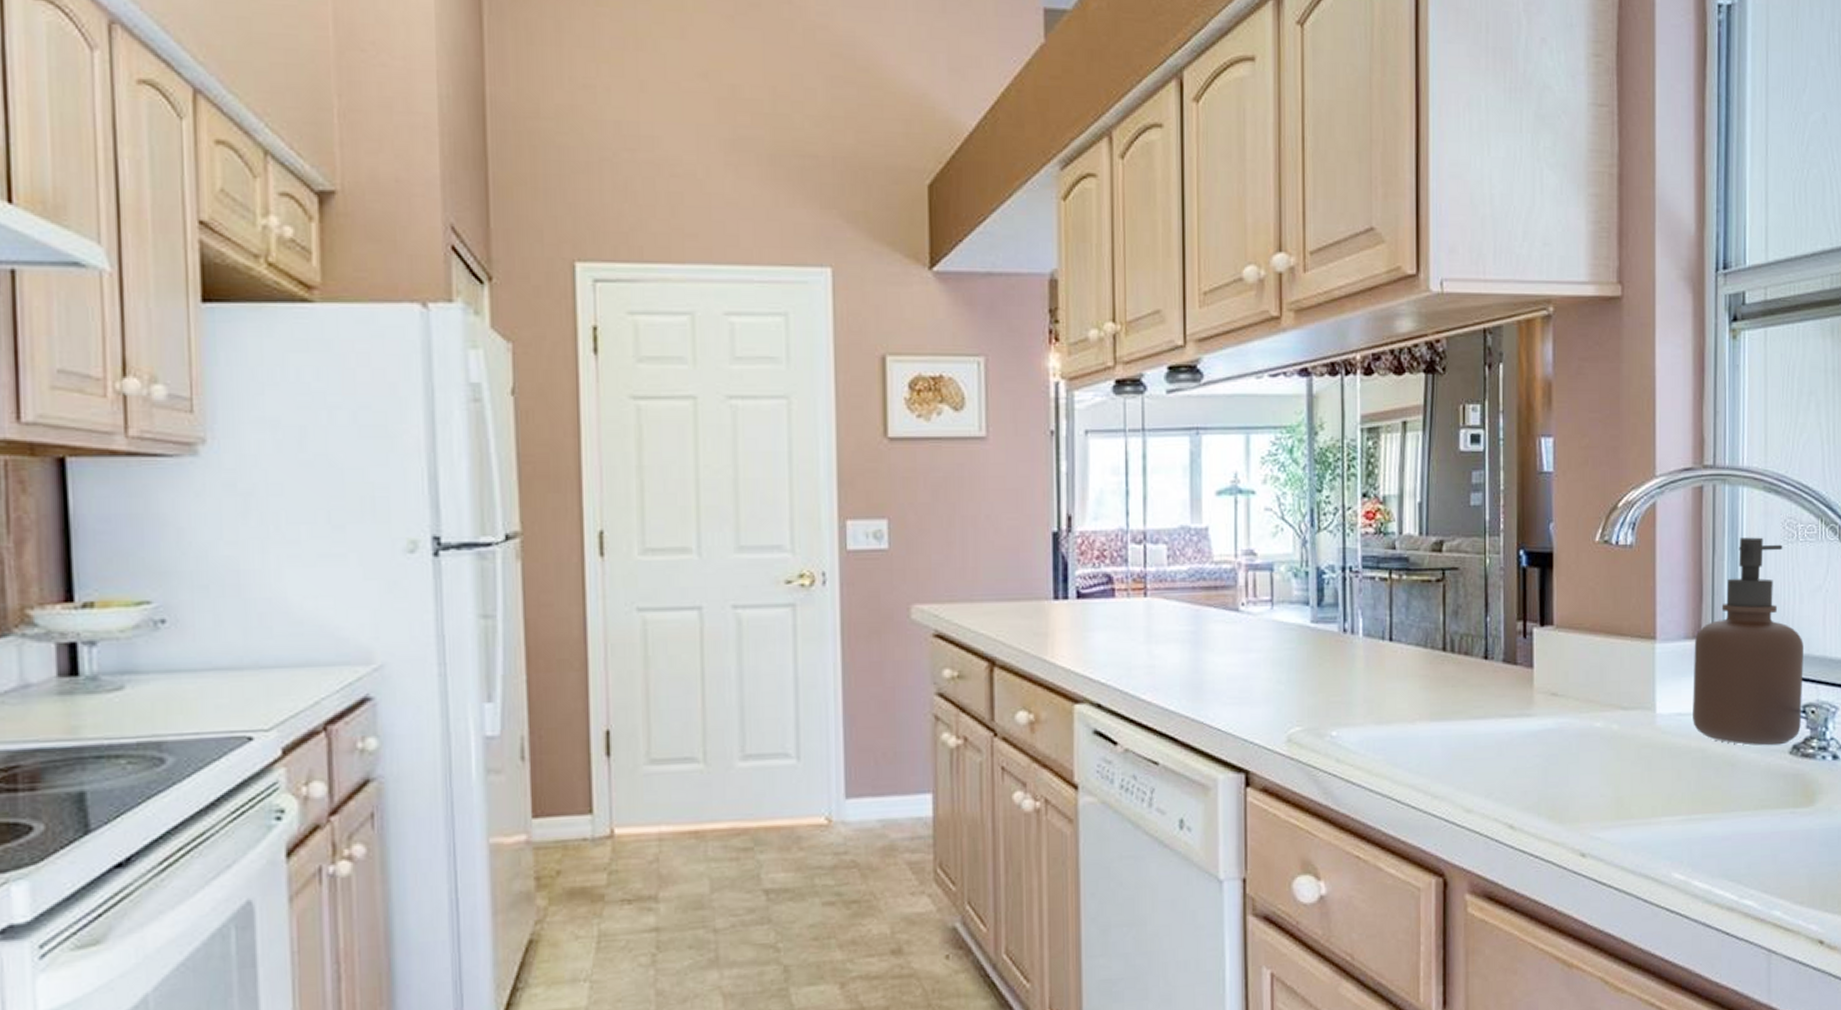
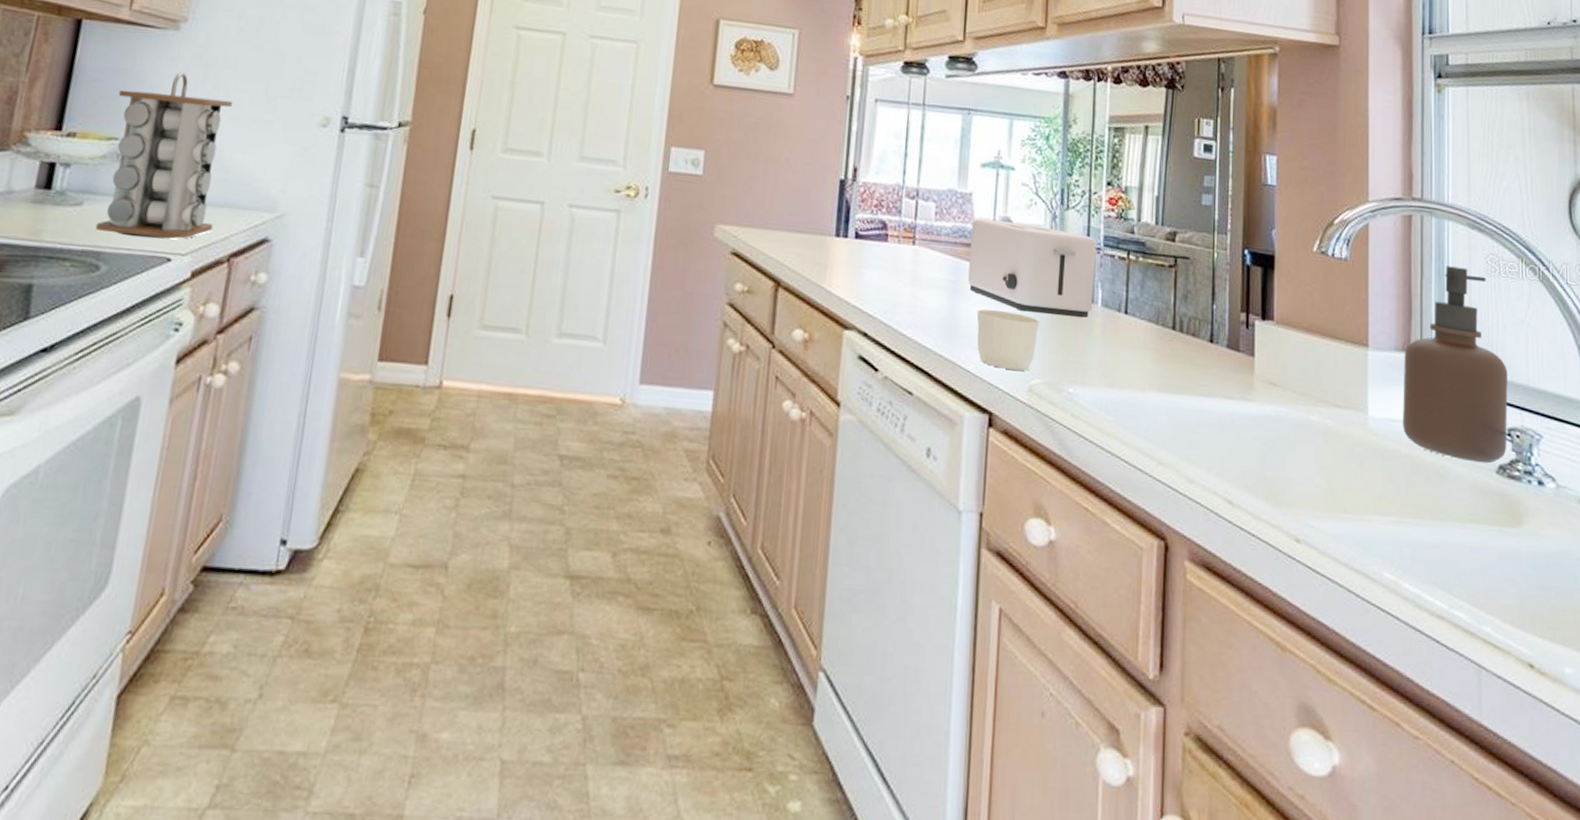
spice rack: none [136,508,297,718] -> present [95,72,233,239]
toaster: none [1210,555,1354,656] -> present [967,219,1097,319]
mug: none [1223,657,1295,721] -> present [976,309,1040,371]

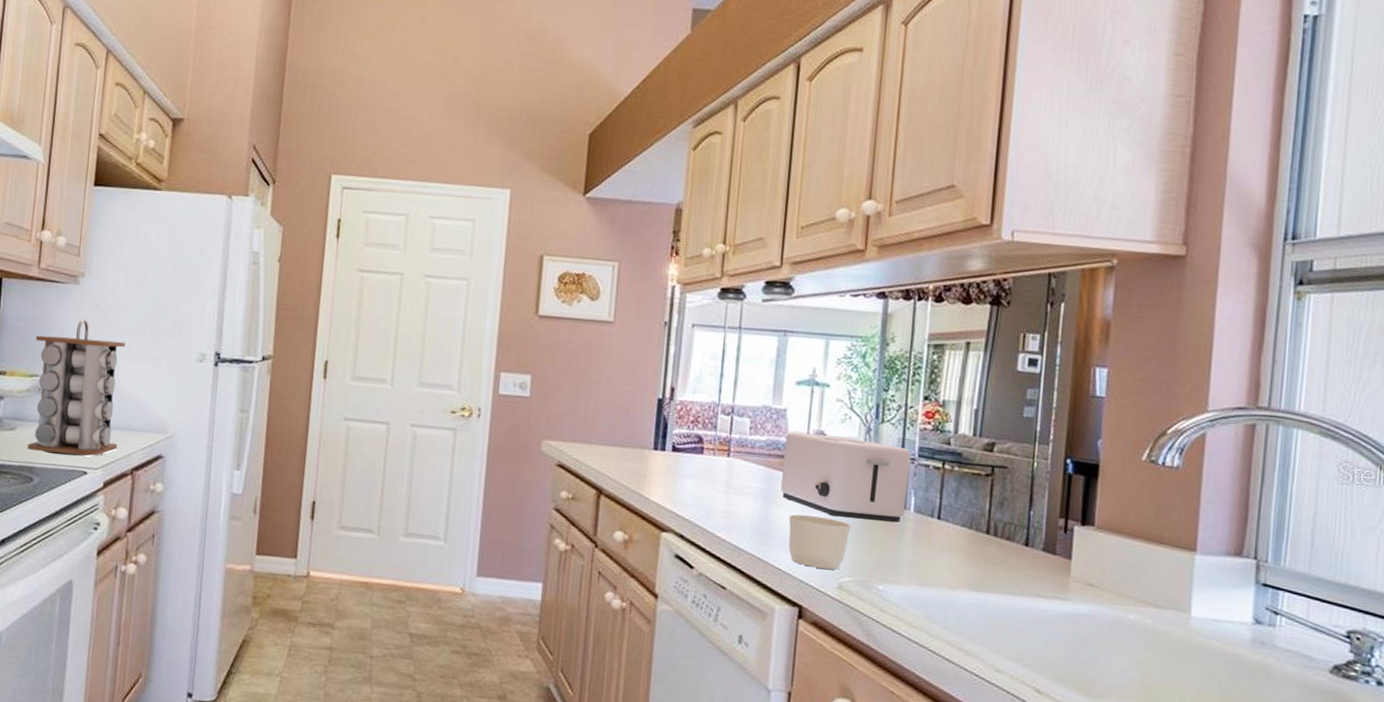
soap dispenser: present [1403,266,1508,464] -> none [1228,473,1352,664]

